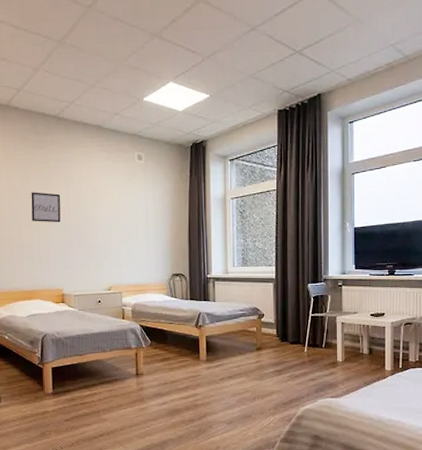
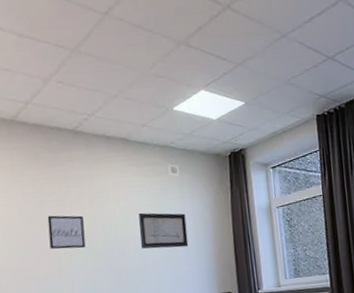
wall art: none [106,195,148,229] -> present [139,212,189,249]

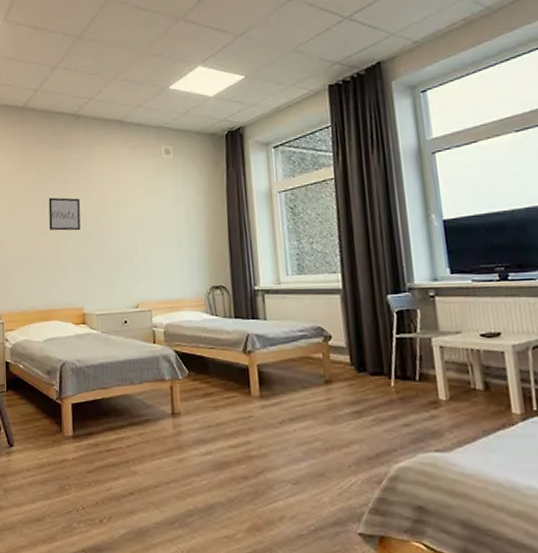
wall art: present [139,212,189,249] -> none [131,196,180,234]

